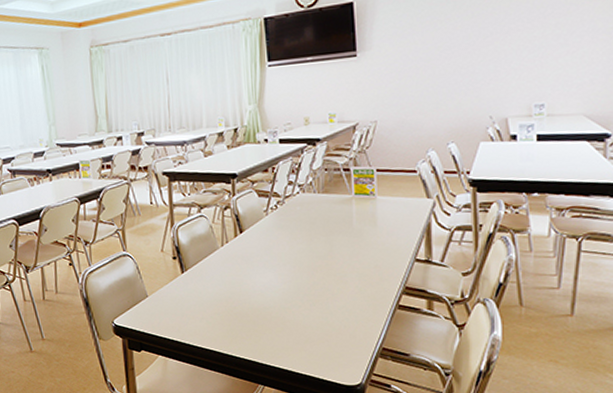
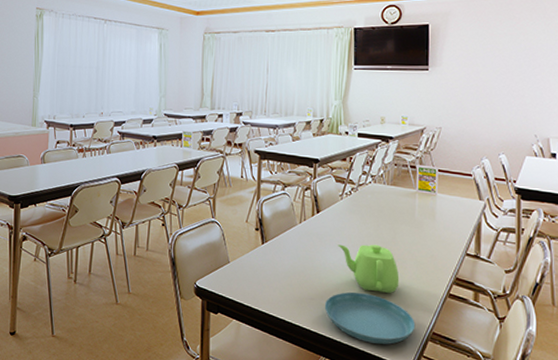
saucer: none [257,313,363,367] -> present [324,292,416,345]
teapot: none [267,260,341,312] -> present [338,244,400,294]

